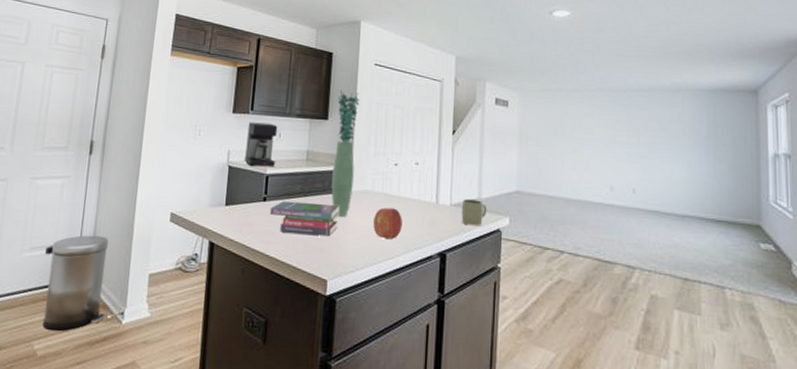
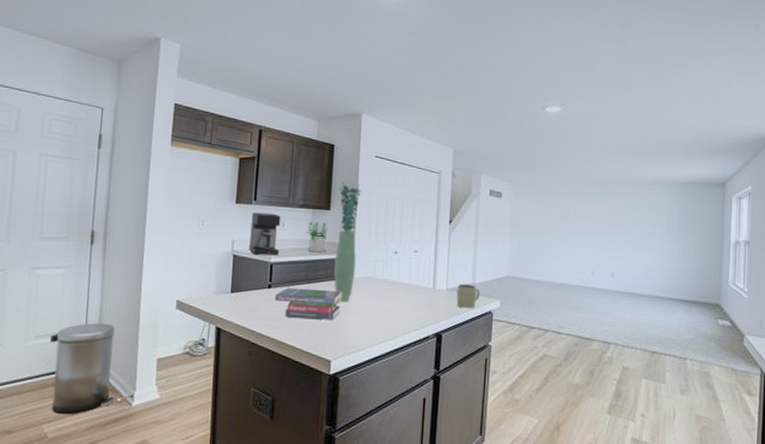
potted plant: none [303,131,325,165] -> present [306,221,328,253]
fruit: present [373,207,403,240] -> none [374,293,402,322]

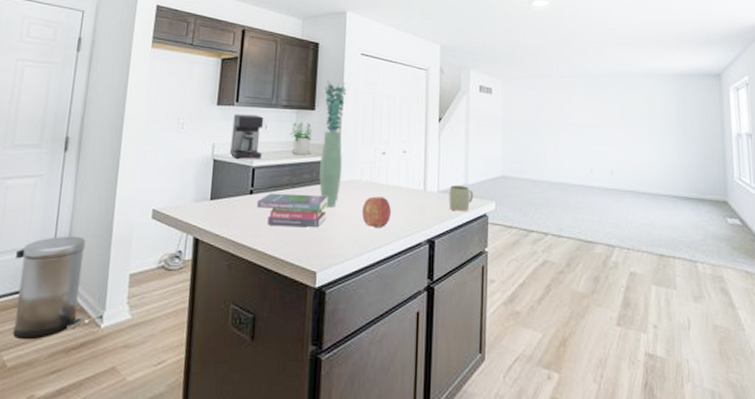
fruit: none [374,293,402,322] -> present [362,196,392,229]

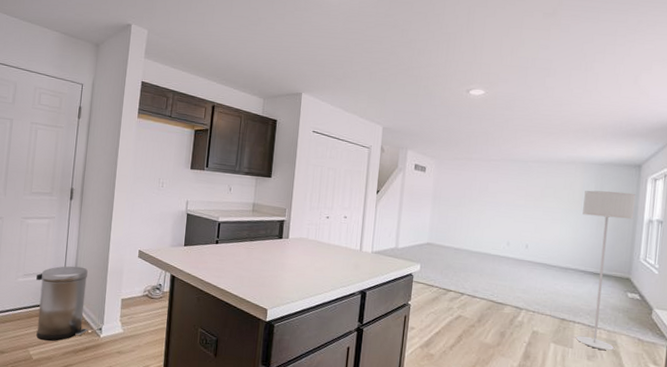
coffee maker: present [229,114,264,160] -> none [200,177,229,216]
books: present [256,193,328,228] -> none [221,244,279,275]
potted plant: present [290,122,313,156] -> none [250,187,269,215]
vase: present [319,79,347,208] -> none [272,152,299,259]
fruit: present [362,196,392,229] -> none [306,252,332,279]
mug: present [448,185,474,212] -> none [380,248,403,271]
floor lamp: none [666,104,721,288] -> present [576,190,636,351]

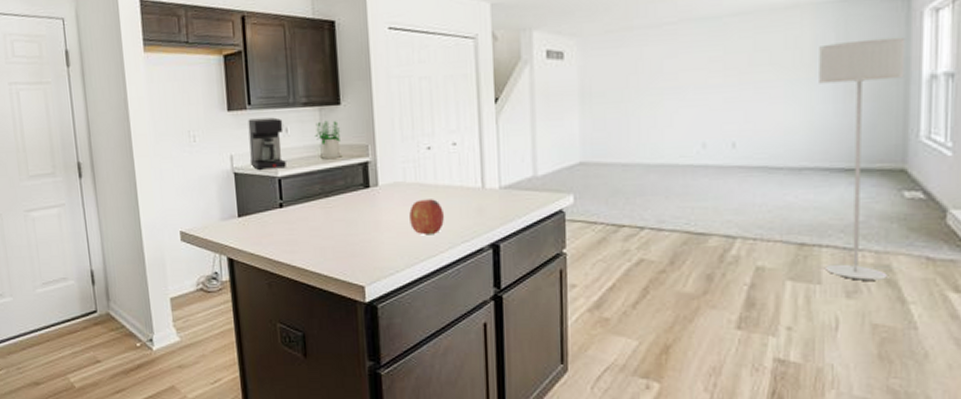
pedal bin: present [36,266,89,341] -> none [58,263,136,364]
coffee maker: none [200,177,229,216] -> present [248,117,286,171]
potted plant: none [250,187,269,215] -> present [315,120,341,160]
fruit: none [306,252,332,279] -> present [409,199,445,236]

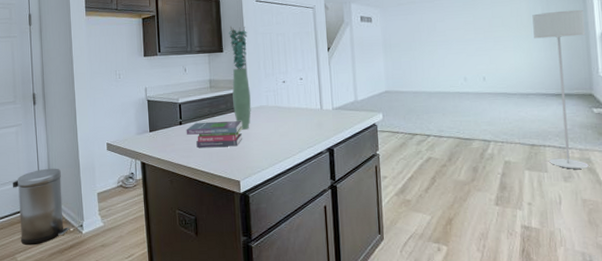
pedal bin: none [58,263,136,364] -> present [13,168,70,246]
coffee maker: present [248,117,286,171] -> none [158,61,185,99]
books: none [288,202,369,240] -> present [186,120,243,148]
potted plant: present [315,120,341,160] -> none [205,63,223,90]
vase: none [348,65,381,216] -> present [229,25,251,130]
fruit: present [409,199,445,236] -> none [271,117,296,143]

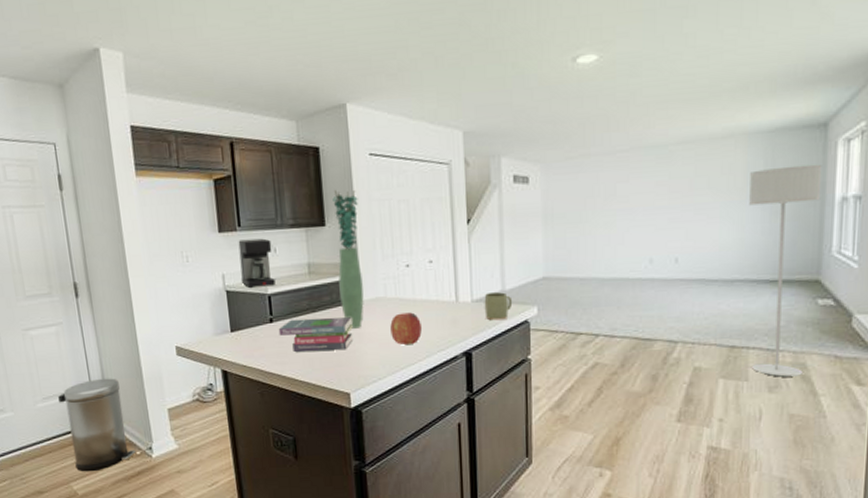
coffee maker: none [158,61,185,99] -> present [238,238,275,289]
fruit: none [271,117,296,143] -> present [390,312,423,346]
mug: none [342,102,364,124] -> present [484,292,513,321]

